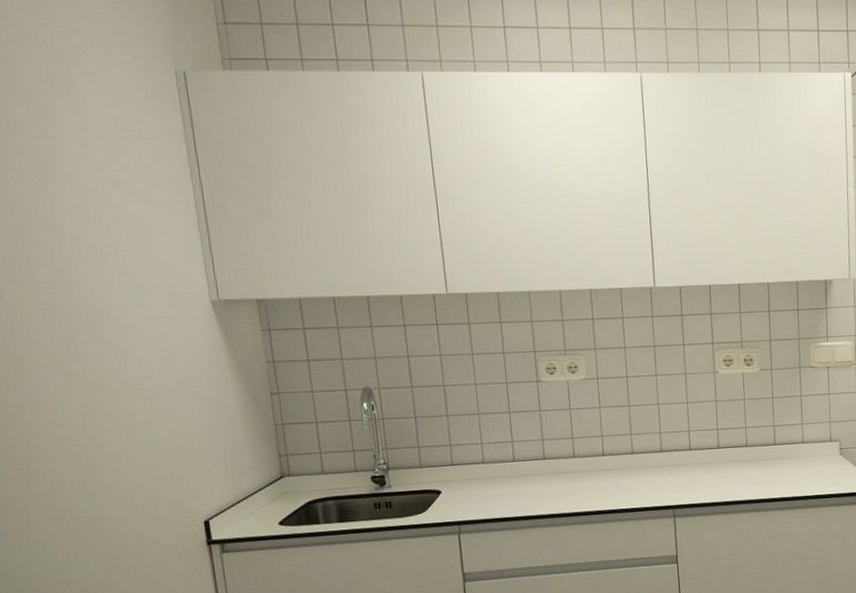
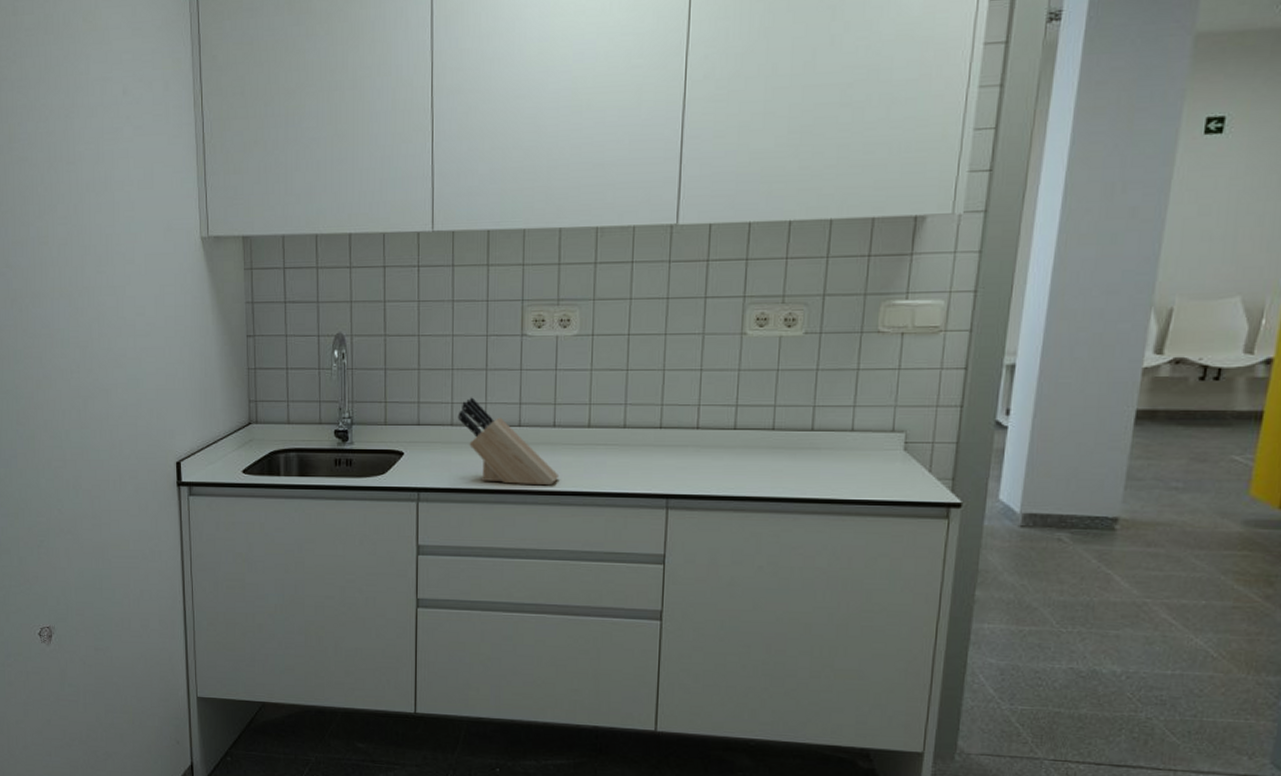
knife block: none [488,437,584,510] -> present [458,397,560,486]

